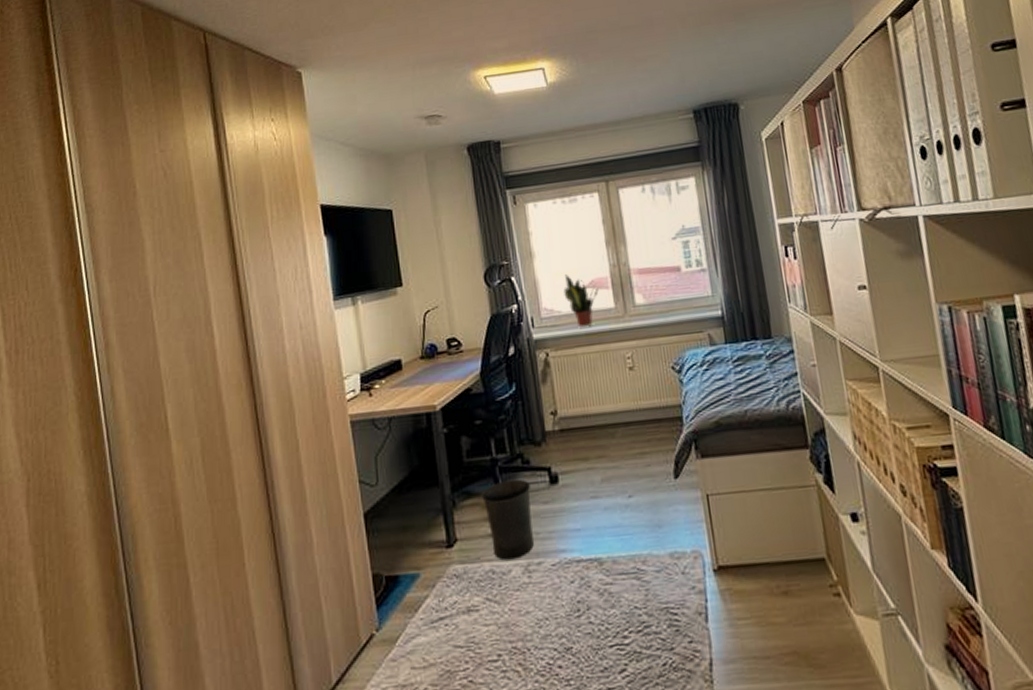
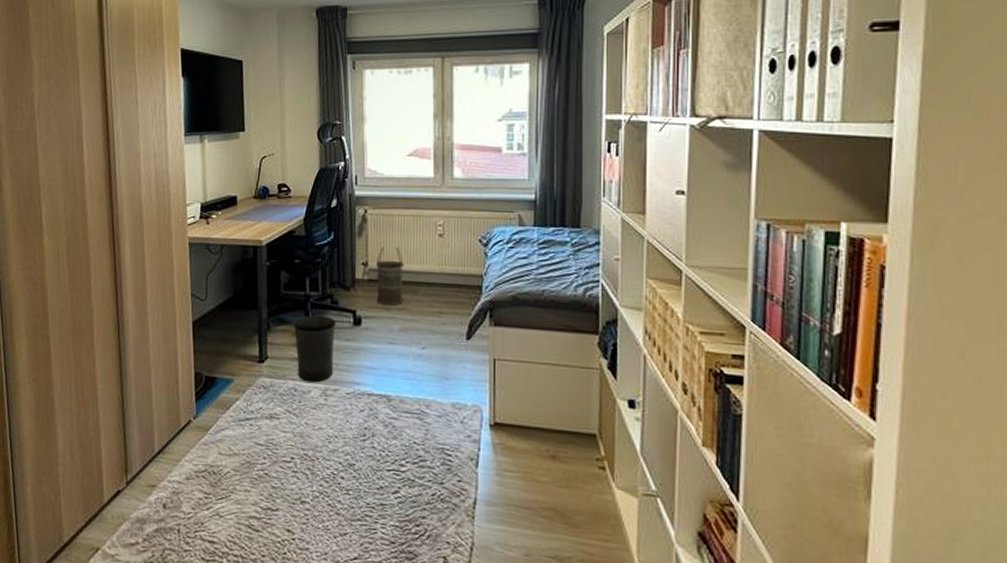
potted plant: present [563,274,599,328] -> none [388,141,421,192]
basket: none [565,389,601,456] -> present [375,247,404,306]

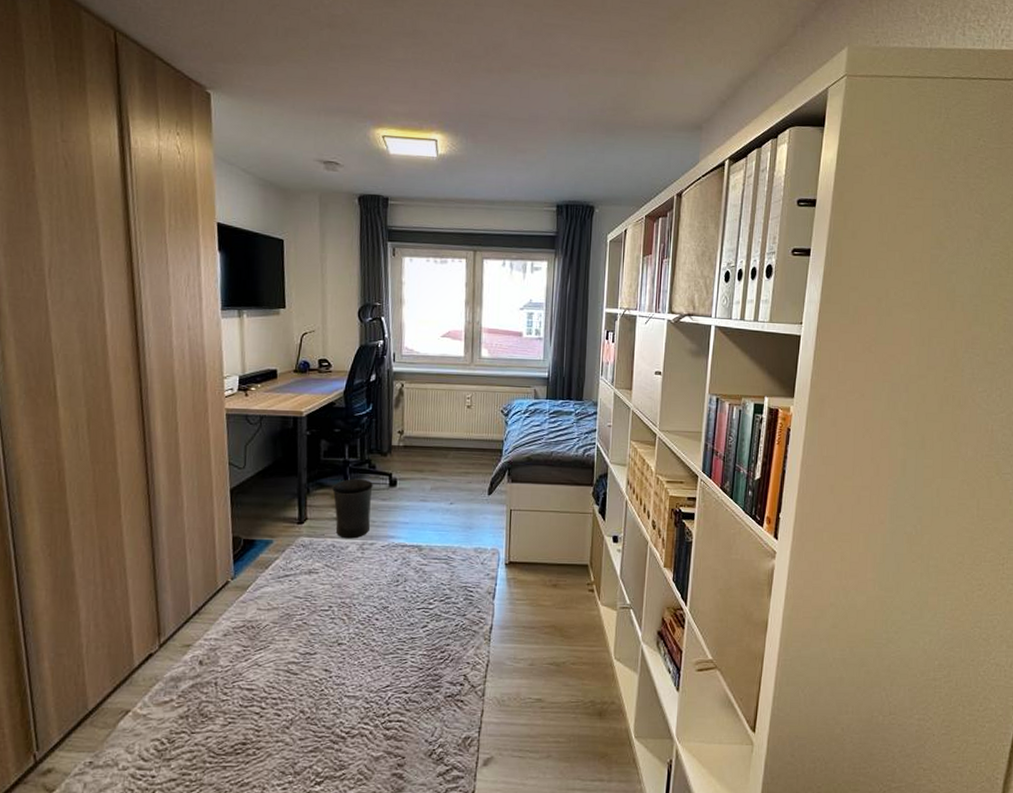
basket: present [375,247,404,306] -> none [410,417,436,468]

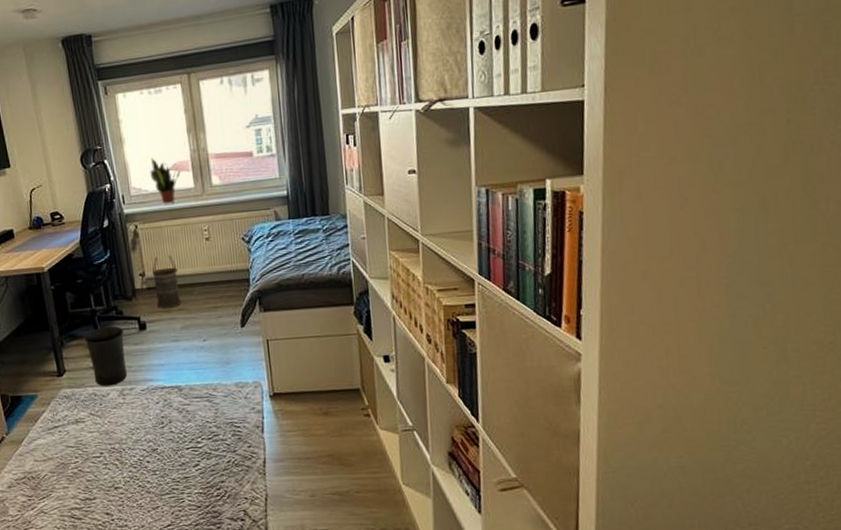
basket: none [410,417,436,468] -> present [152,255,181,309]
potted plant: none [424,323,453,369] -> present [150,158,181,205]

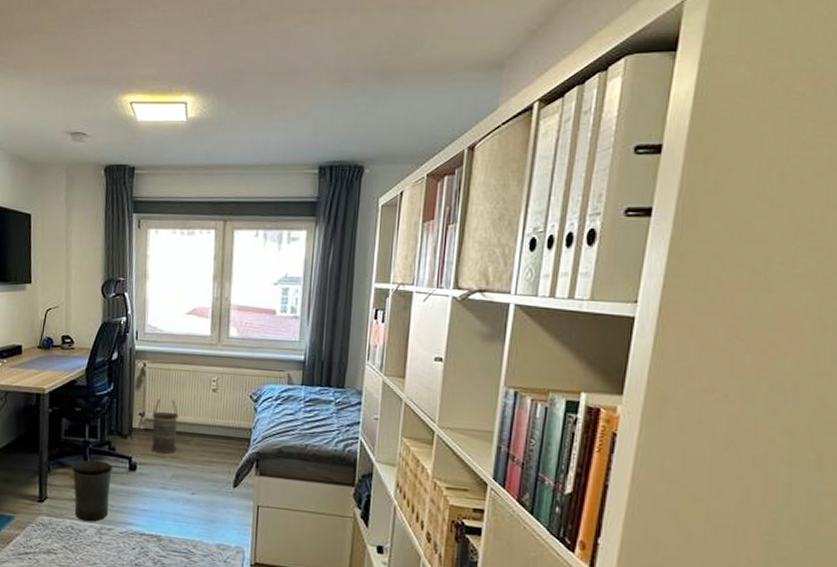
potted plant: present [150,158,181,205] -> none [168,299,199,348]

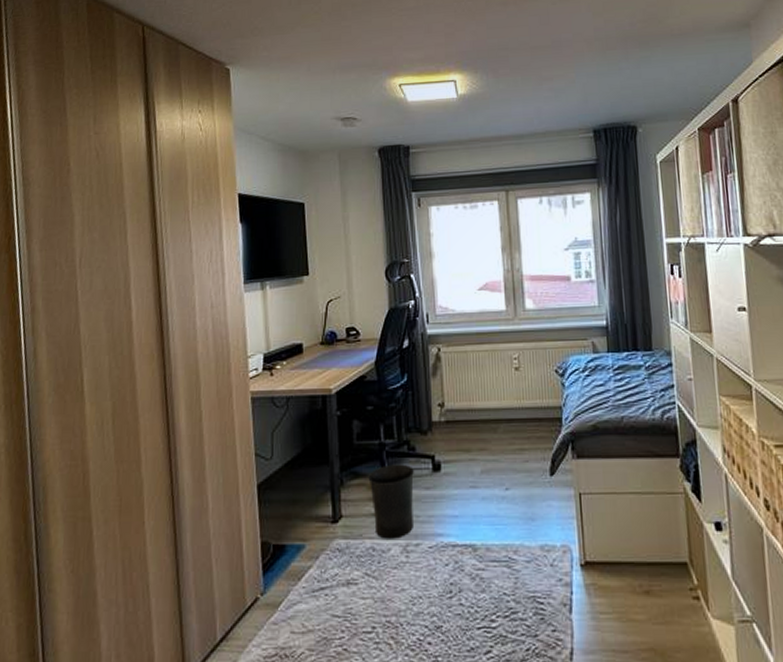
basket: present [152,399,179,454] -> none [452,385,483,447]

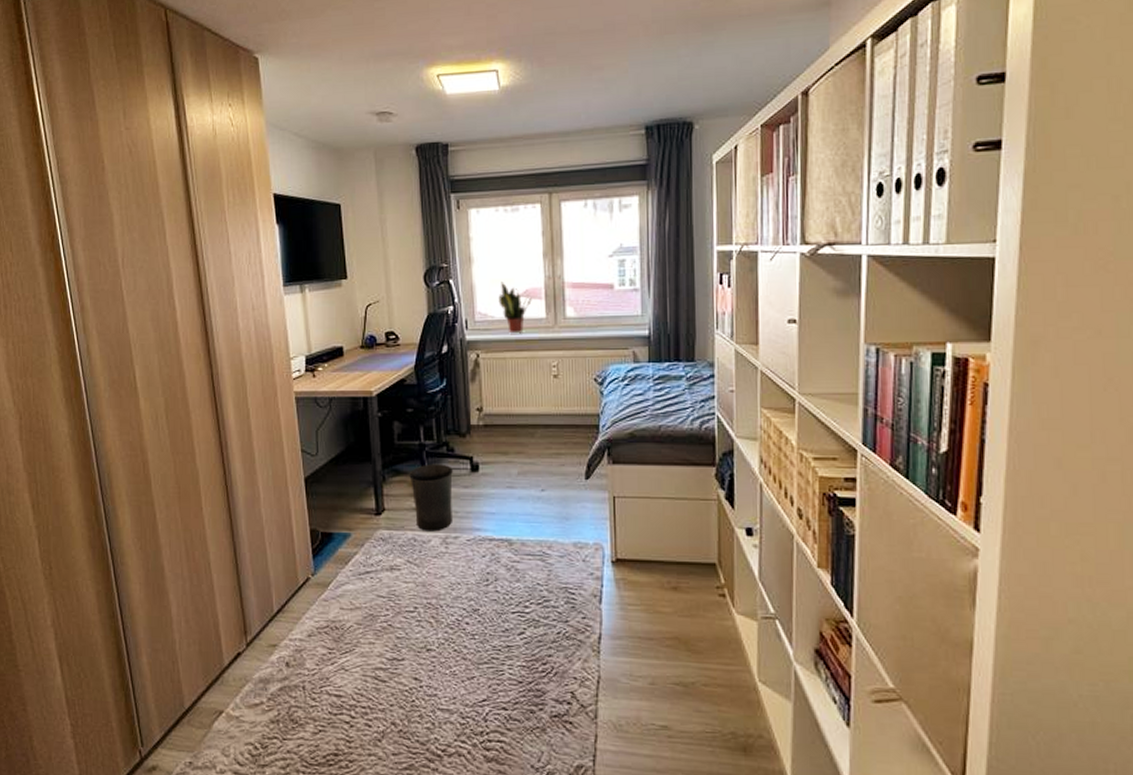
potted plant: none [459,276,492,327] -> present [498,282,532,334]

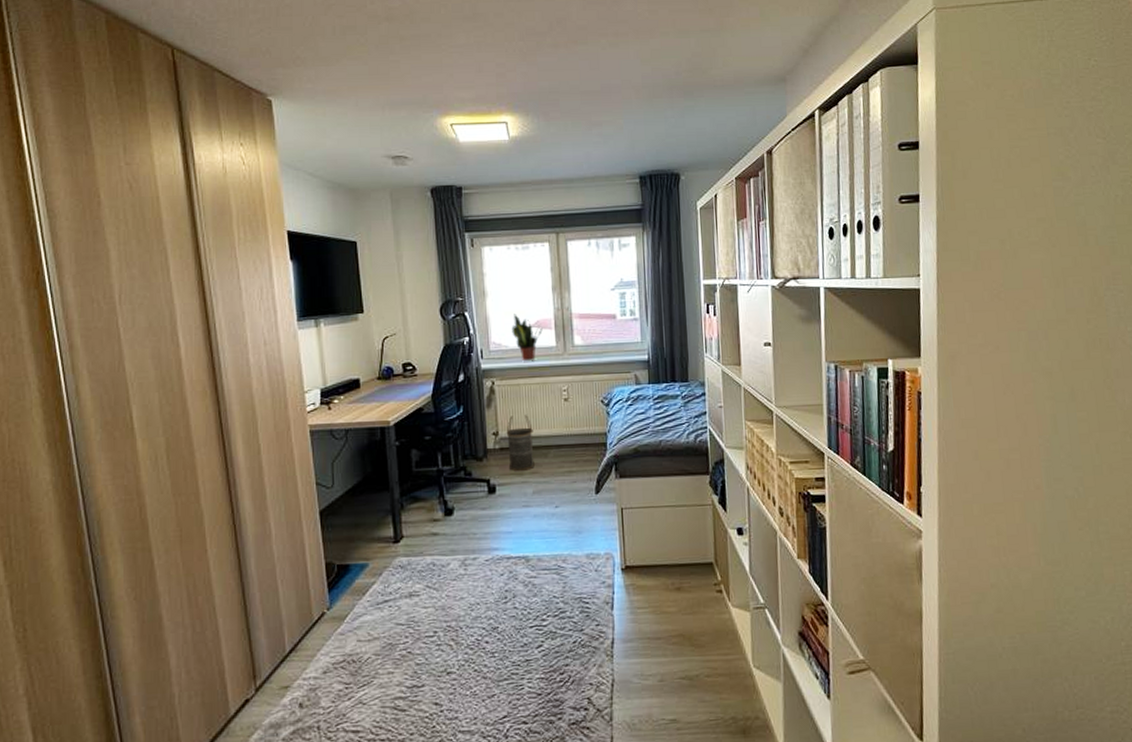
waste bin: present [409,464,453,532] -> none [427,488,471,555]
basket: none [490,391,520,449] -> present [506,415,535,471]

